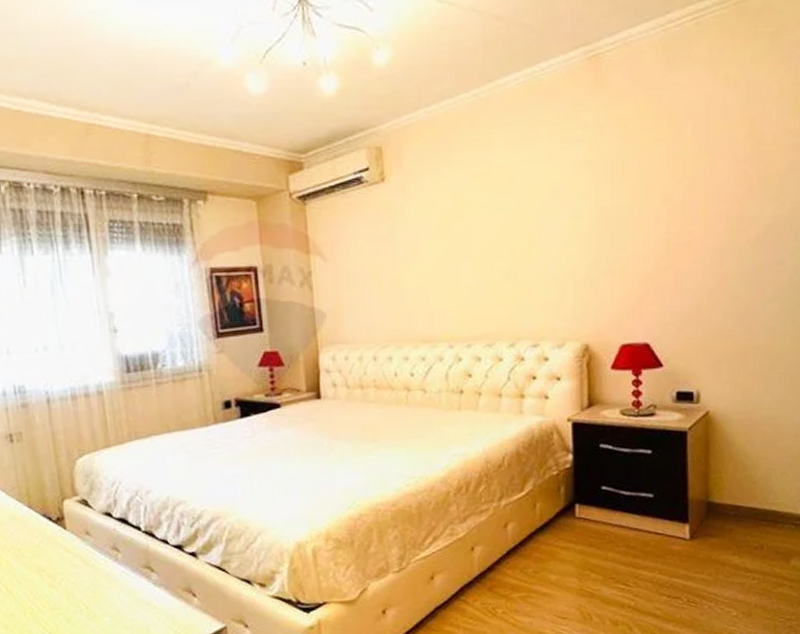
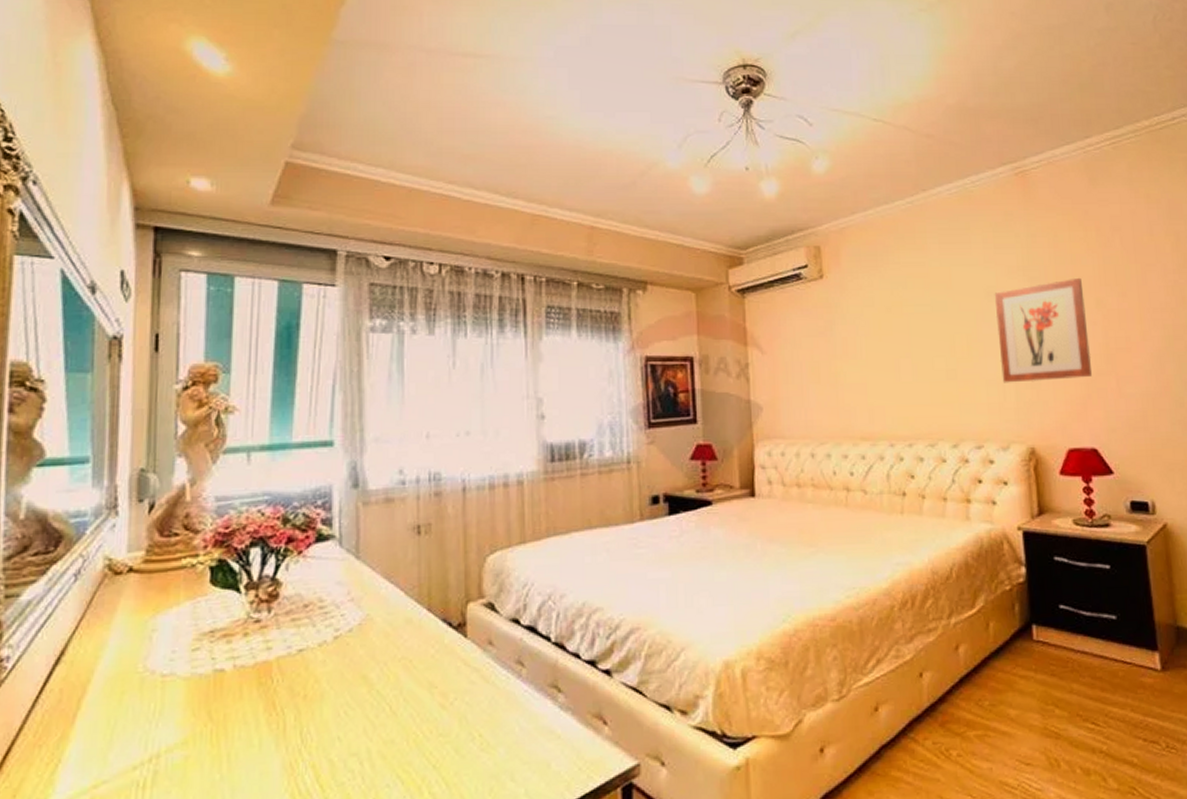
wall art: none [558,170,652,283] -> present [994,277,1092,383]

